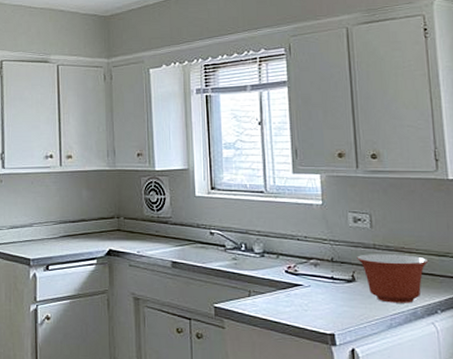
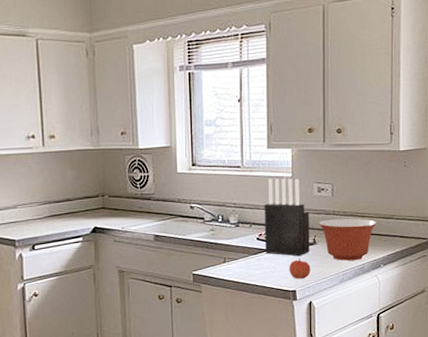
knife block: none [292,206,349,295] -> present [264,178,310,257]
apple: none [325,296,351,321] -> present [289,258,310,279]

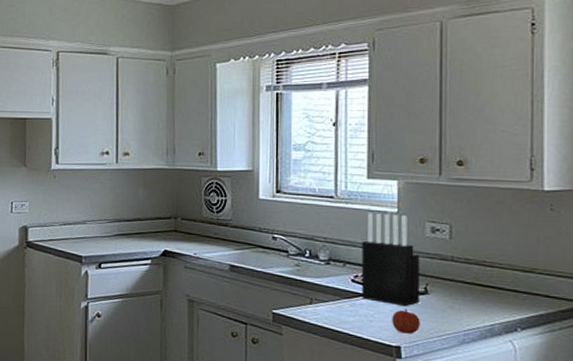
mixing bowl: present [318,218,378,261] -> none [432,266,513,319]

